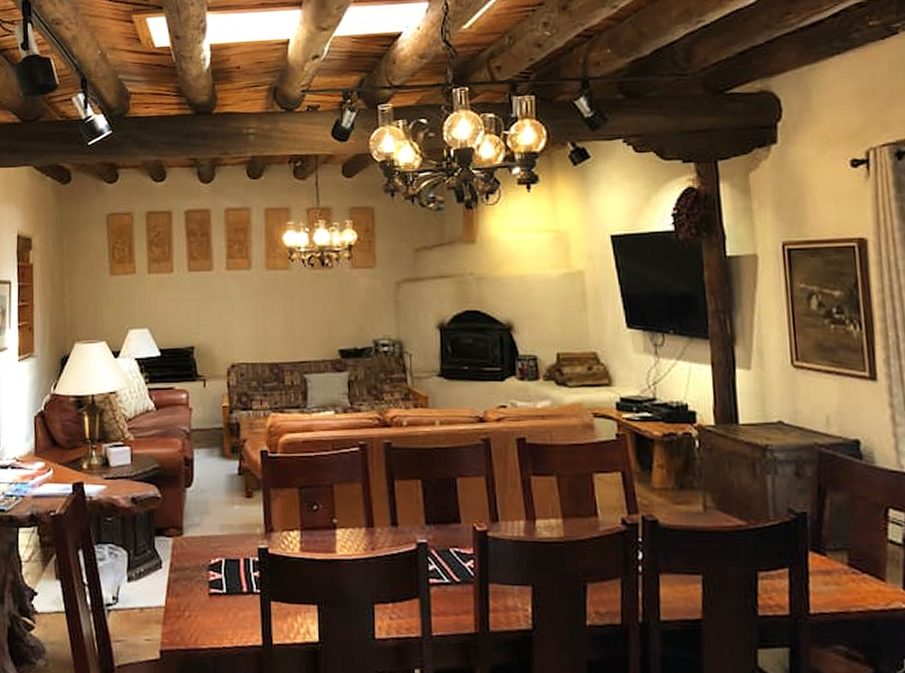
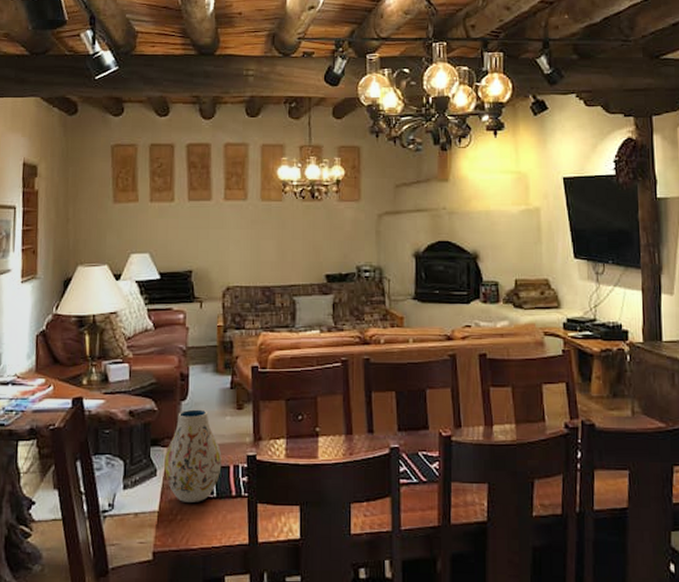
vase: none [170,496,231,598] -> present [164,409,222,502]

